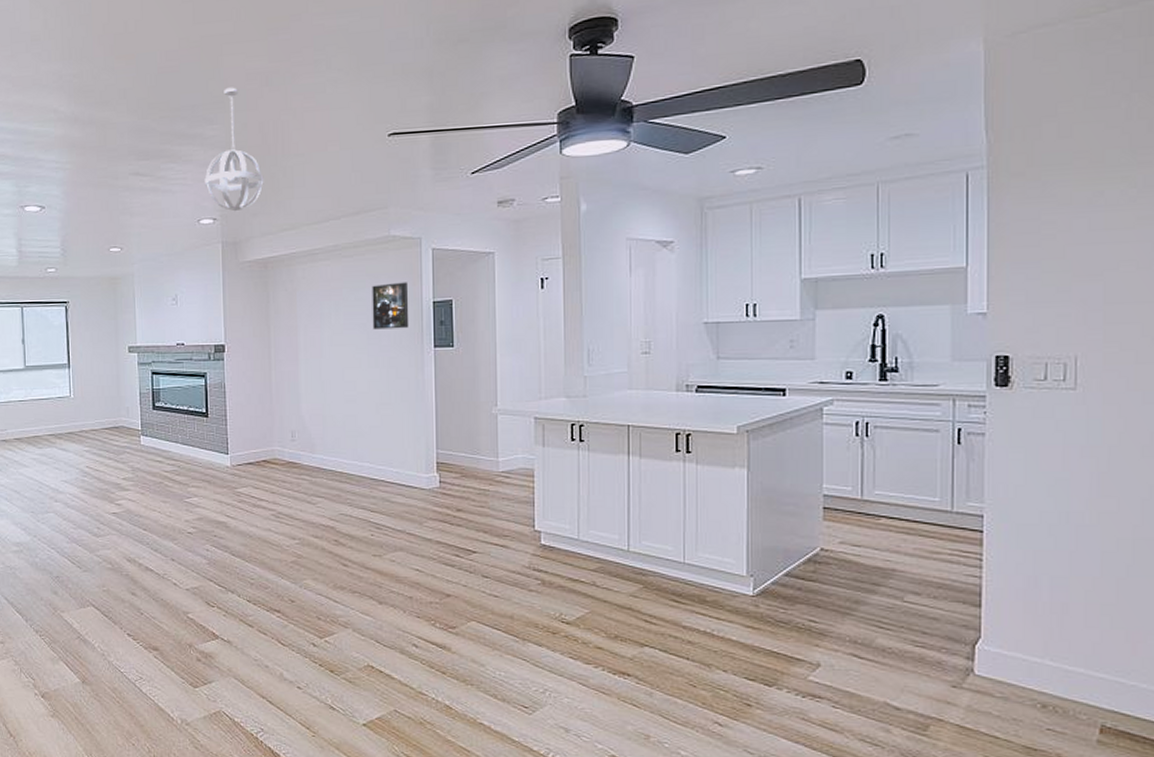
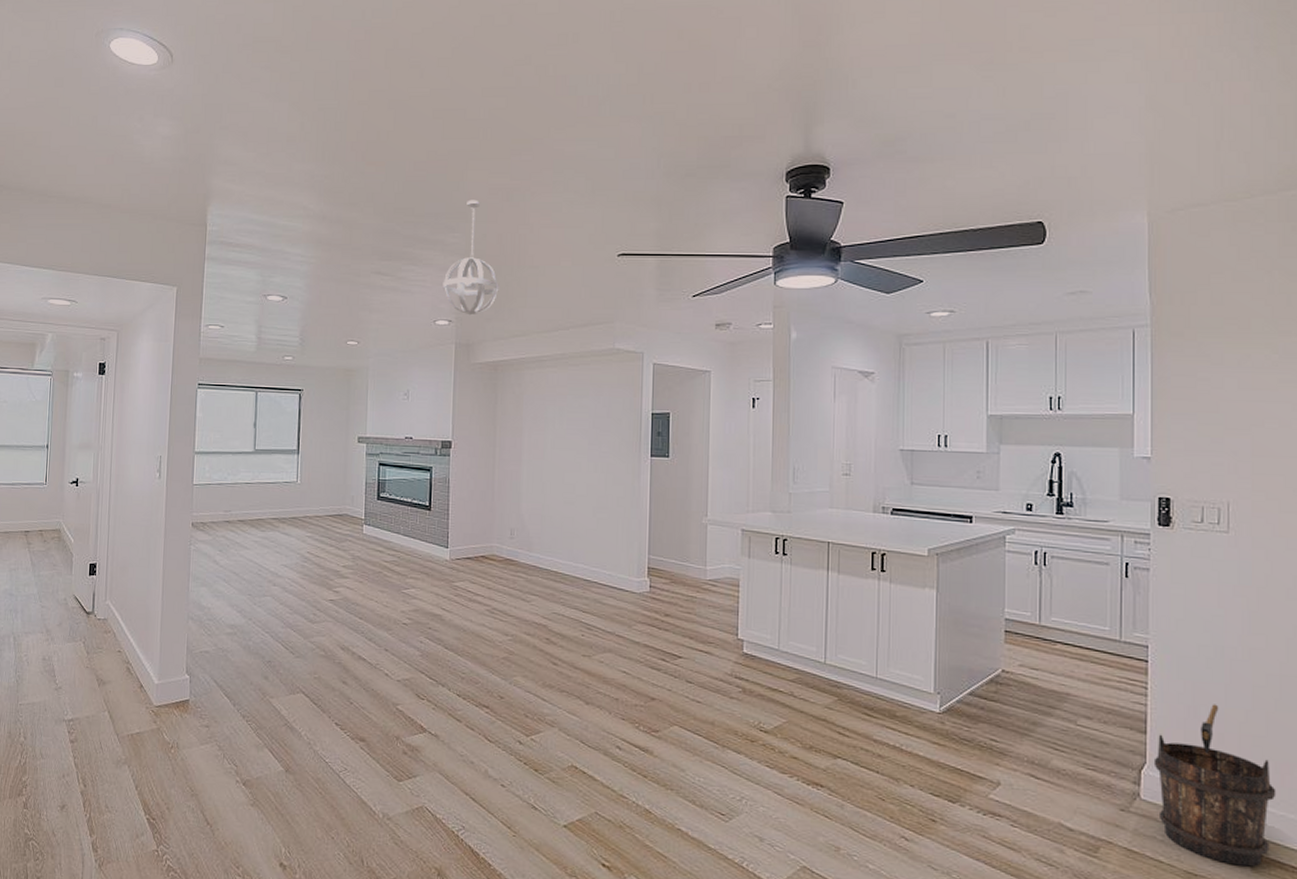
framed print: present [372,282,409,330] -> none [594,393,630,437]
bucket: none [989,573,1127,739] -> present [1153,704,1276,867]

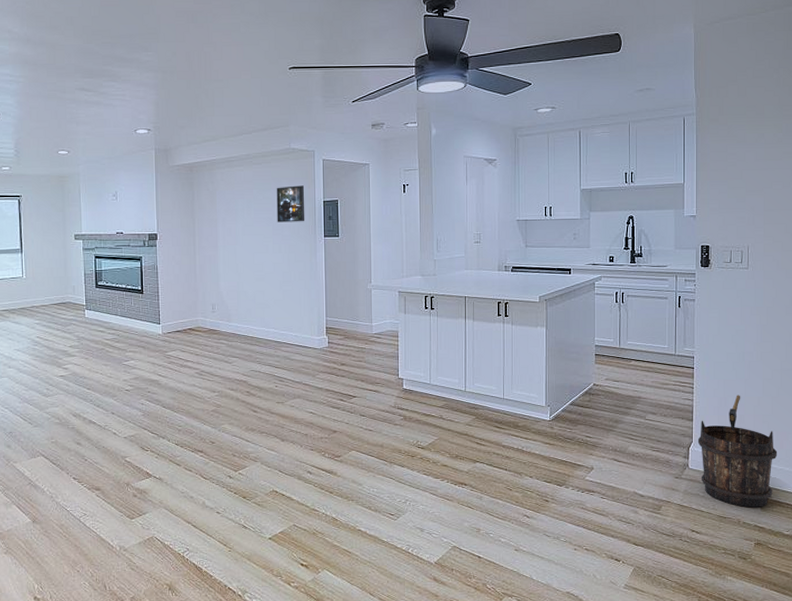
pendant light: present [442,199,499,316] -> none [140,22,190,124]
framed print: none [594,393,630,437] -> present [276,185,305,223]

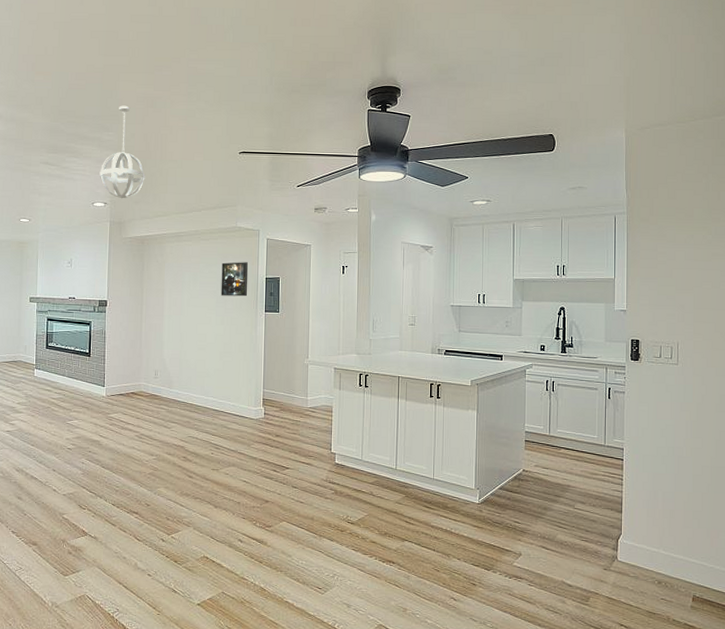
pendant light: none [140,22,190,124] -> present [99,105,145,199]
bucket: present [697,395,778,508] -> none [626,489,708,605]

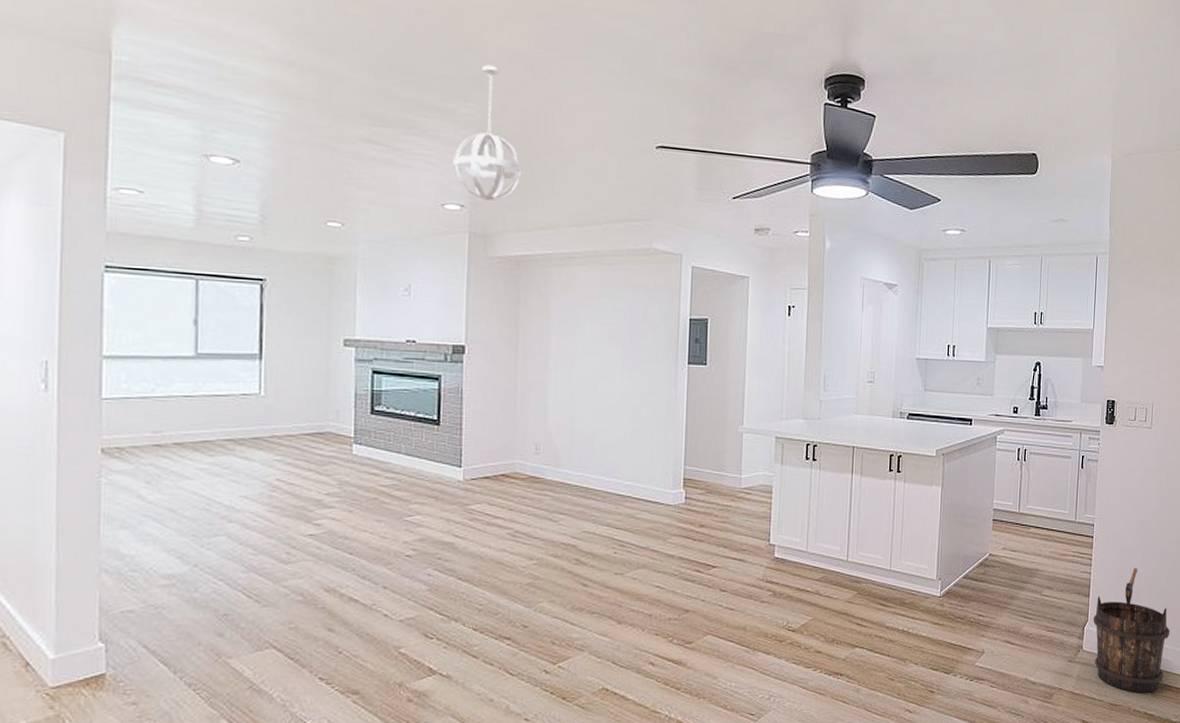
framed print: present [221,262,249,297] -> none [628,296,667,344]
bucket: none [626,489,708,605] -> present [1093,567,1170,693]

